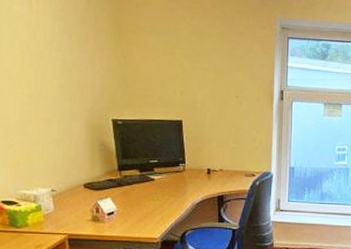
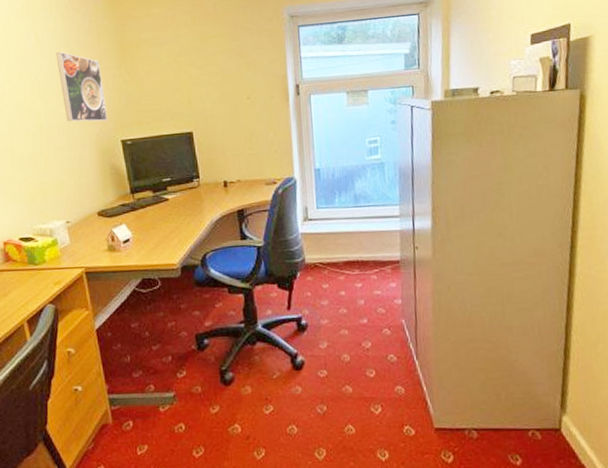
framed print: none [50,25,101,100] -> present [56,52,108,122]

